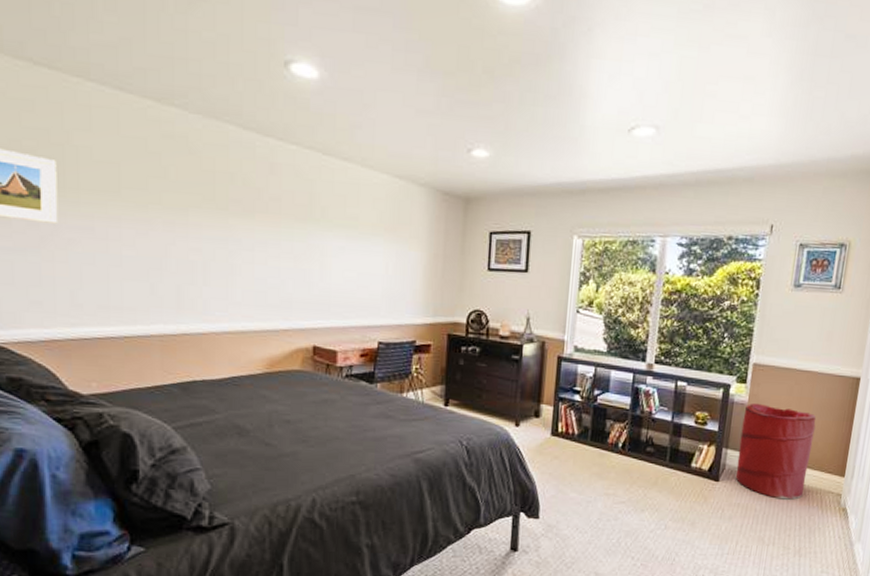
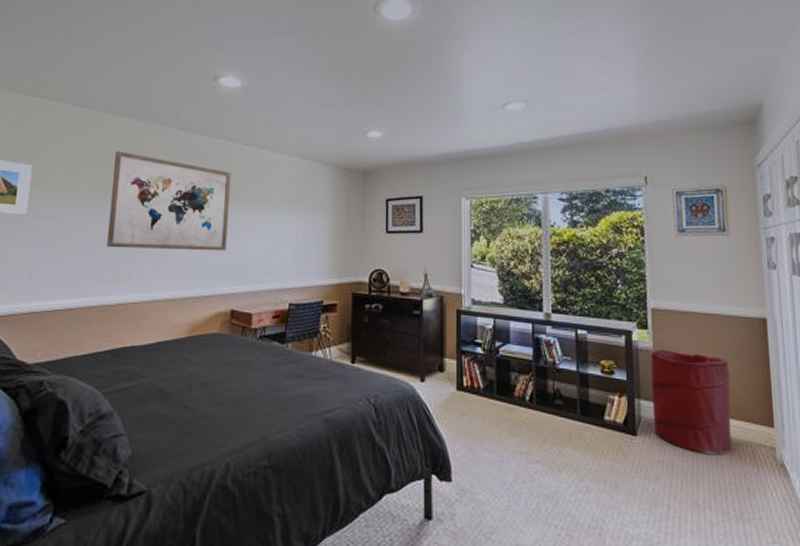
wall art: none [162,151,310,281] -> present [107,151,232,251]

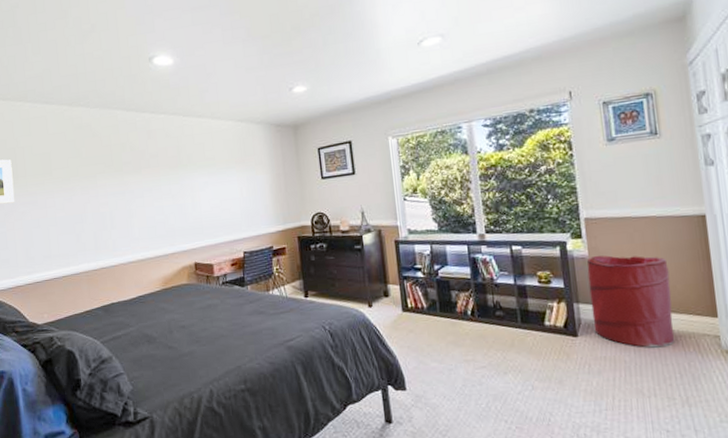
wall art: present [107,151,232,251] -> none [76,137,183,222]

